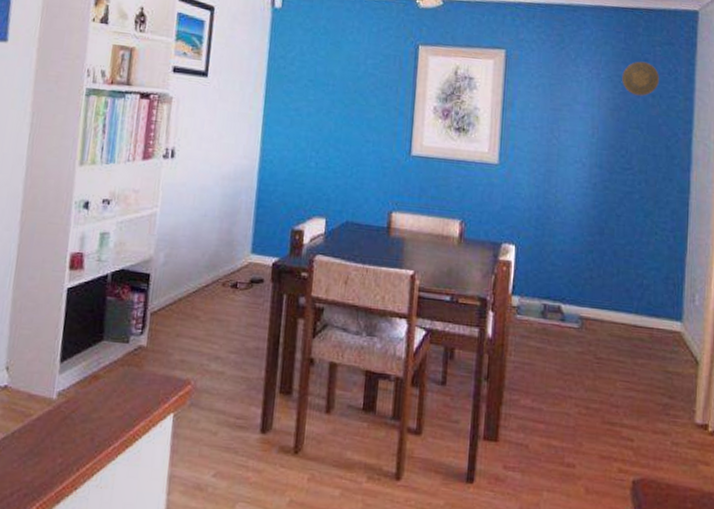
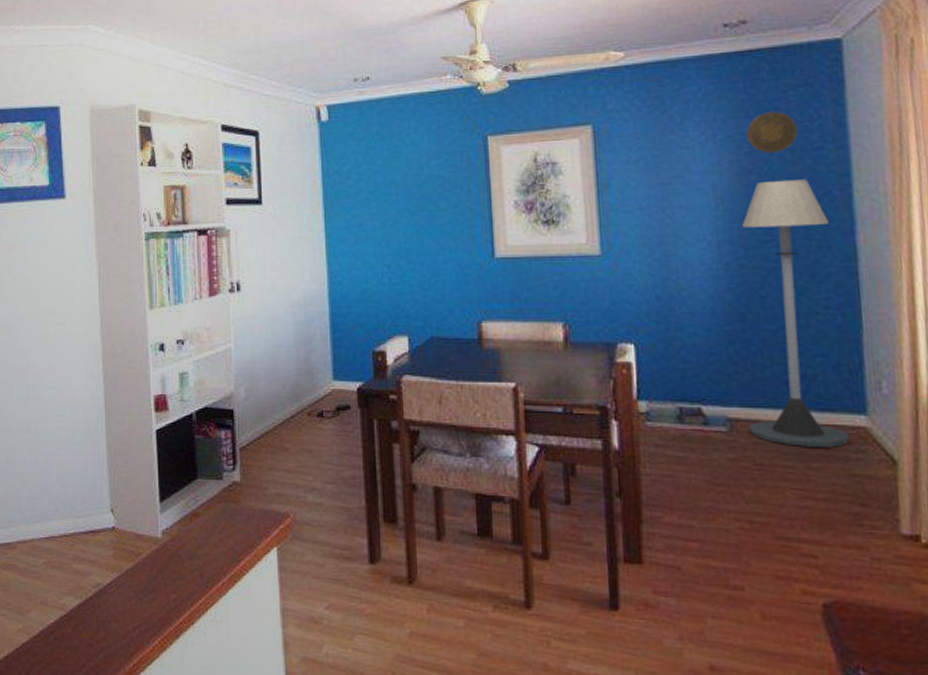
floor lamp: none [595,118,673,347] -> present [742,179,851,447]

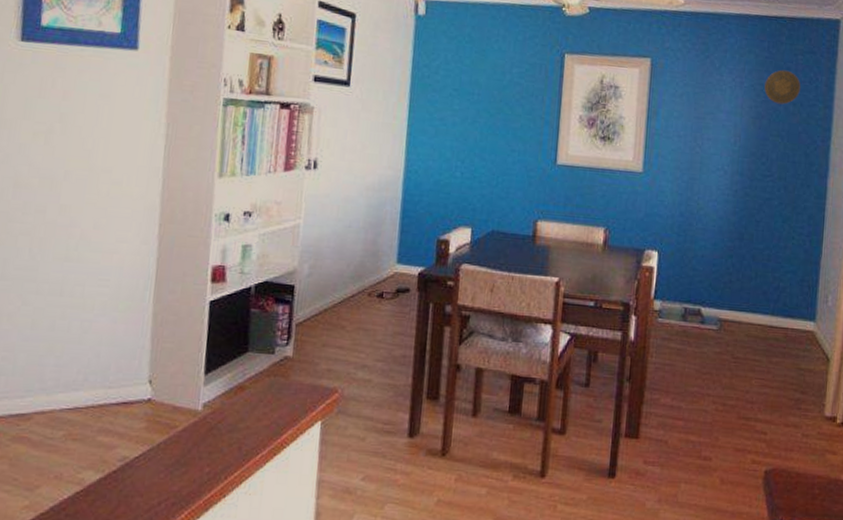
floor lamp: present [742,179,851,447] -> none [733,127,811,346]

